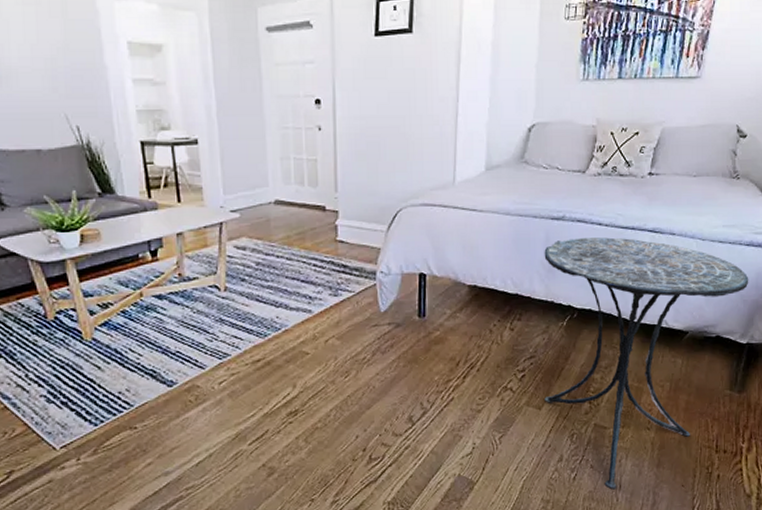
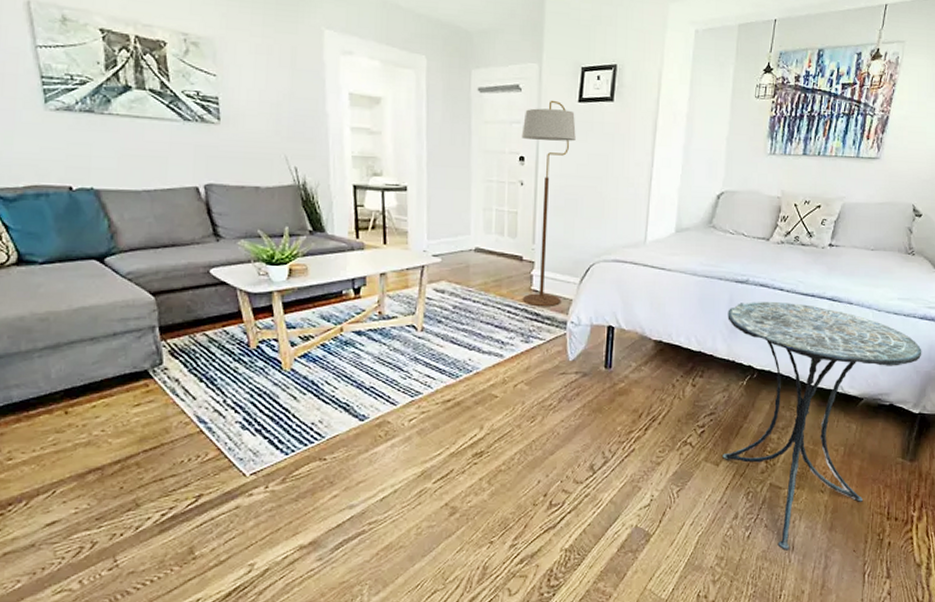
floor lamp: none [316,35,374,258] -> present [521,100,576,307]

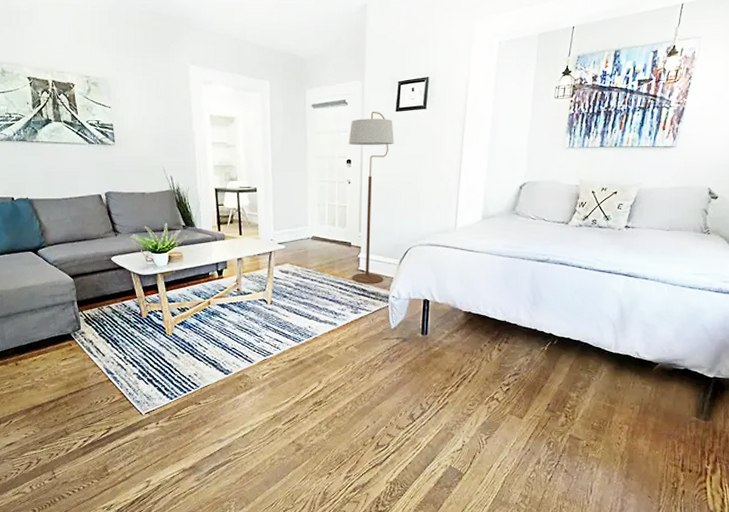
side table: present [722,302,922,551] -> none [526,278,717,493]

